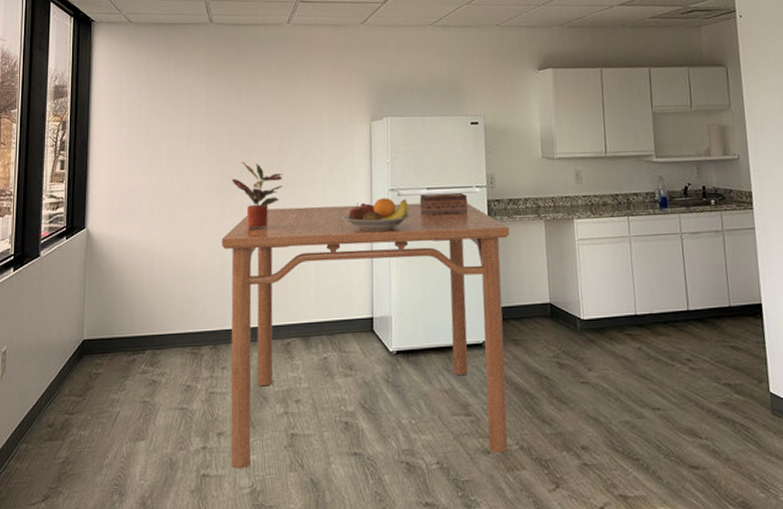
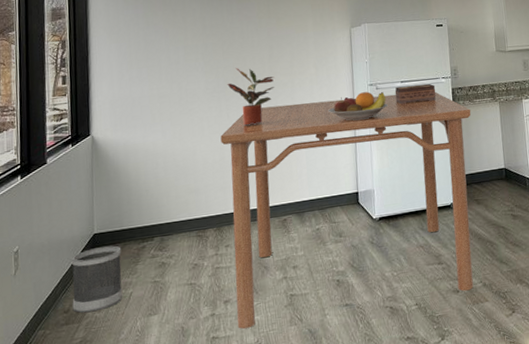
wastebasket: none [57,355,111,430] -> present [72,245,123,313]

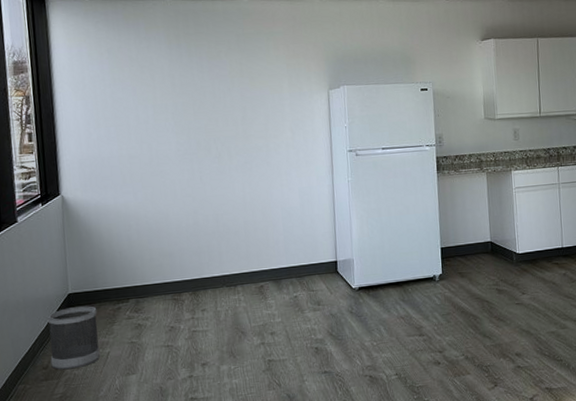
dining table: present [220,91,474,329] -> none [194,160,457,391]
potted plant: present [227,68,274,126] -> none [199,129,249,190]
fruit bowl: present [328,92,388,121] -> none [305,158,368,188]
tissue box: present [395,83,436,105] -> none [375,151,420,173]

